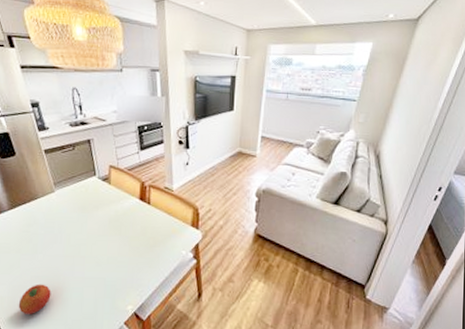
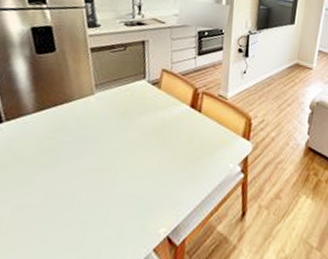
fruit: present [18,284,51,314] -> none [20,202,69,242]

